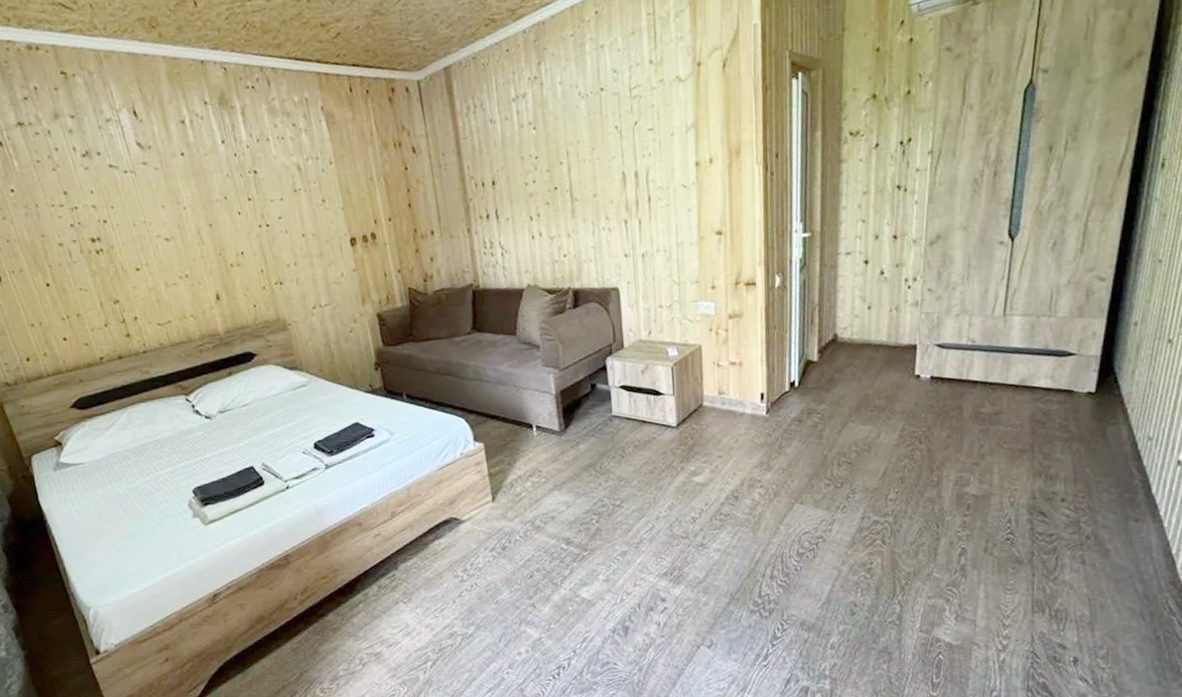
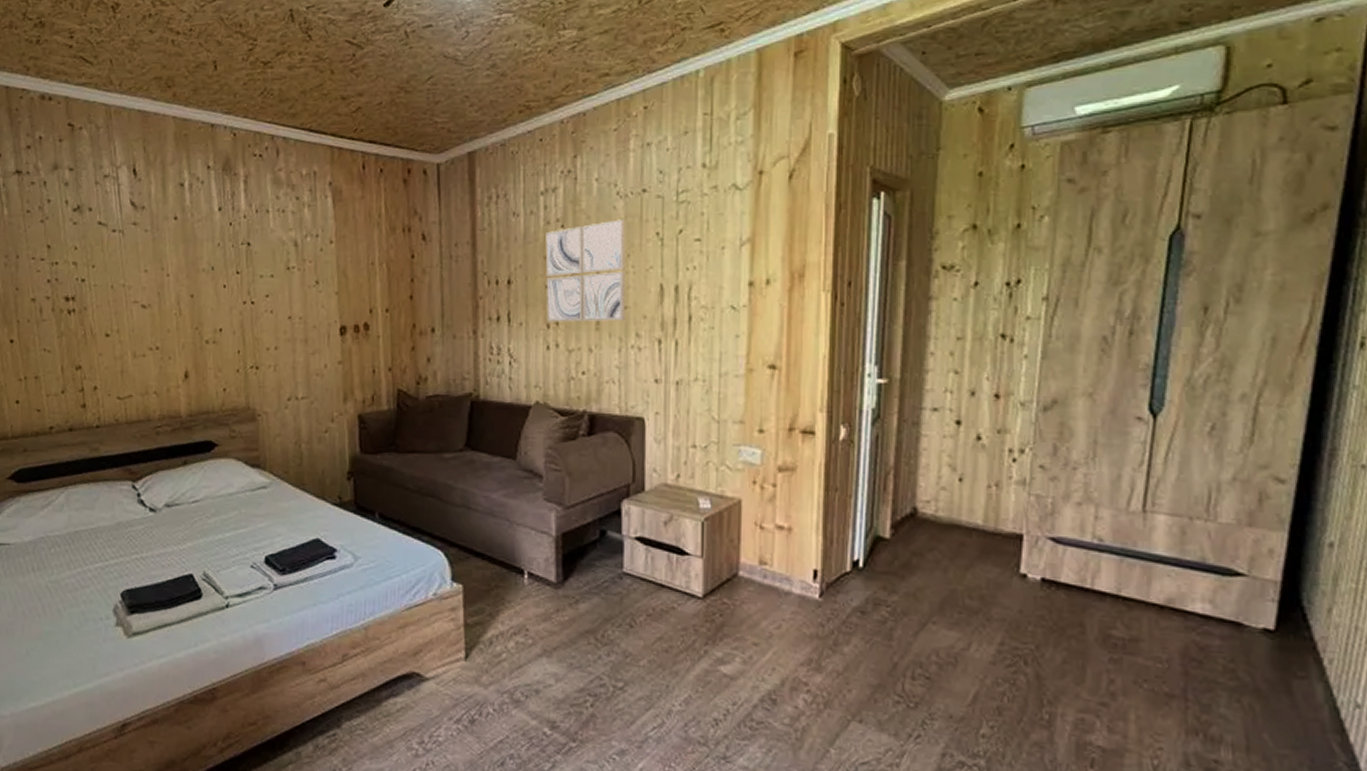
wall art: none [521,117,596,215] -> present [545,219,626,322]

